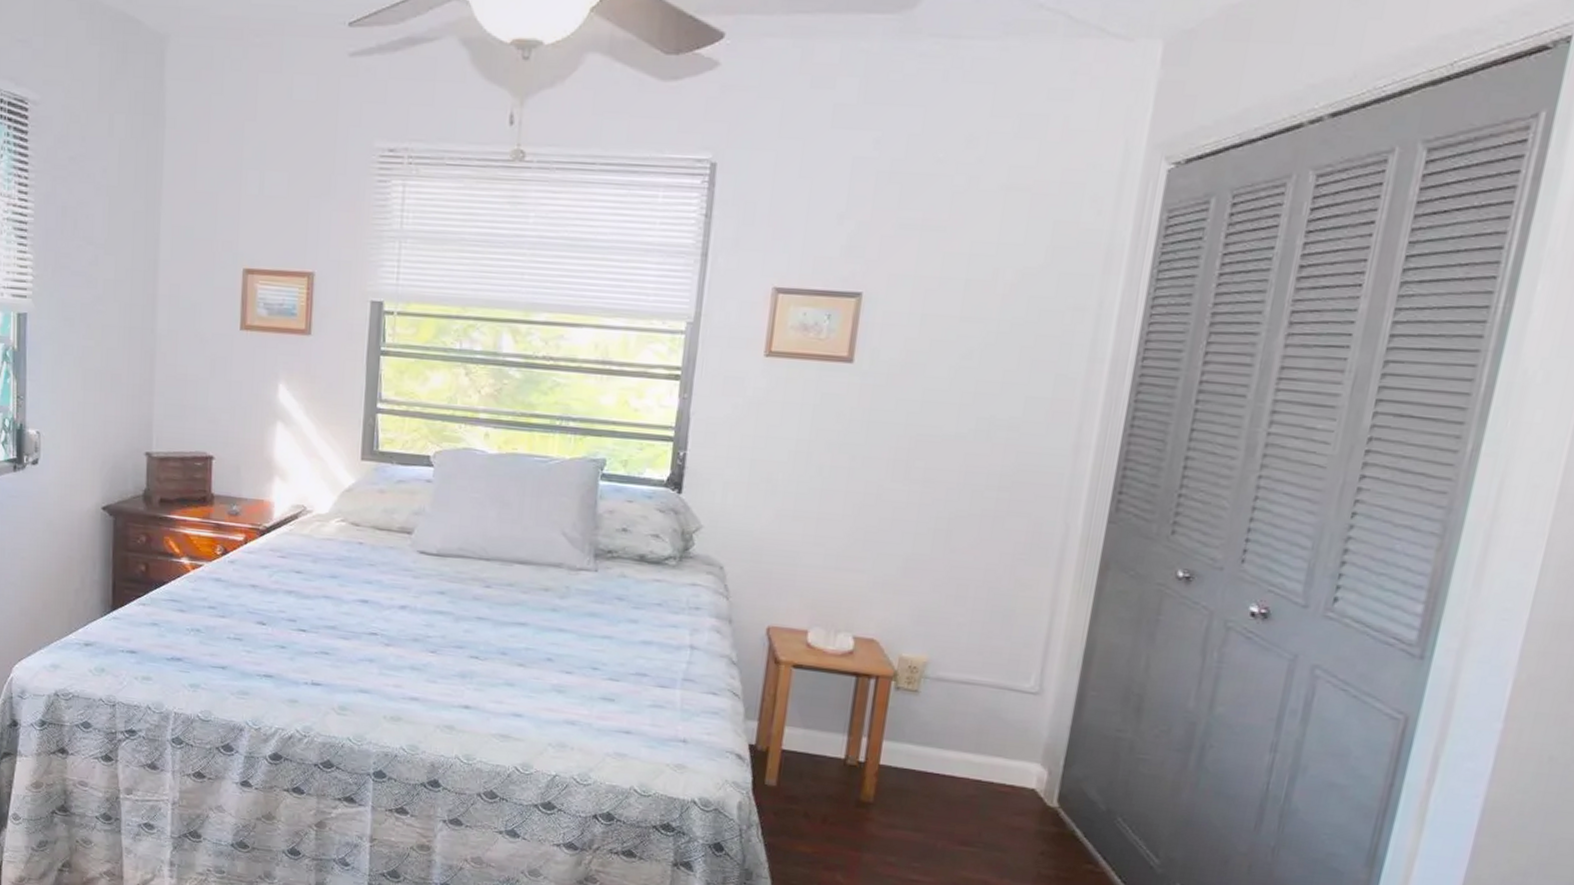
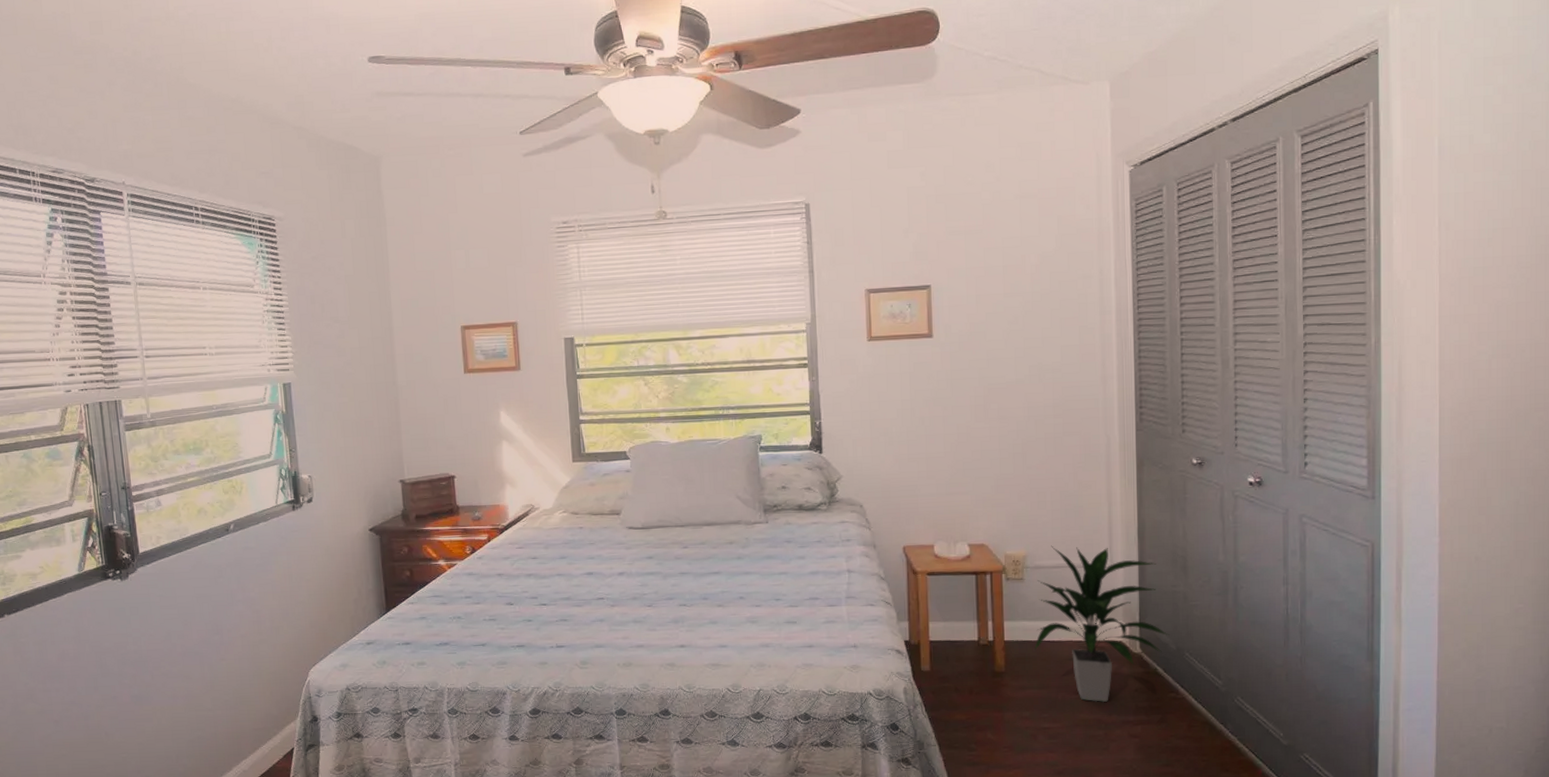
indoor plant: none [915,654,1101,861] -> present [1033,545,1169,702]

